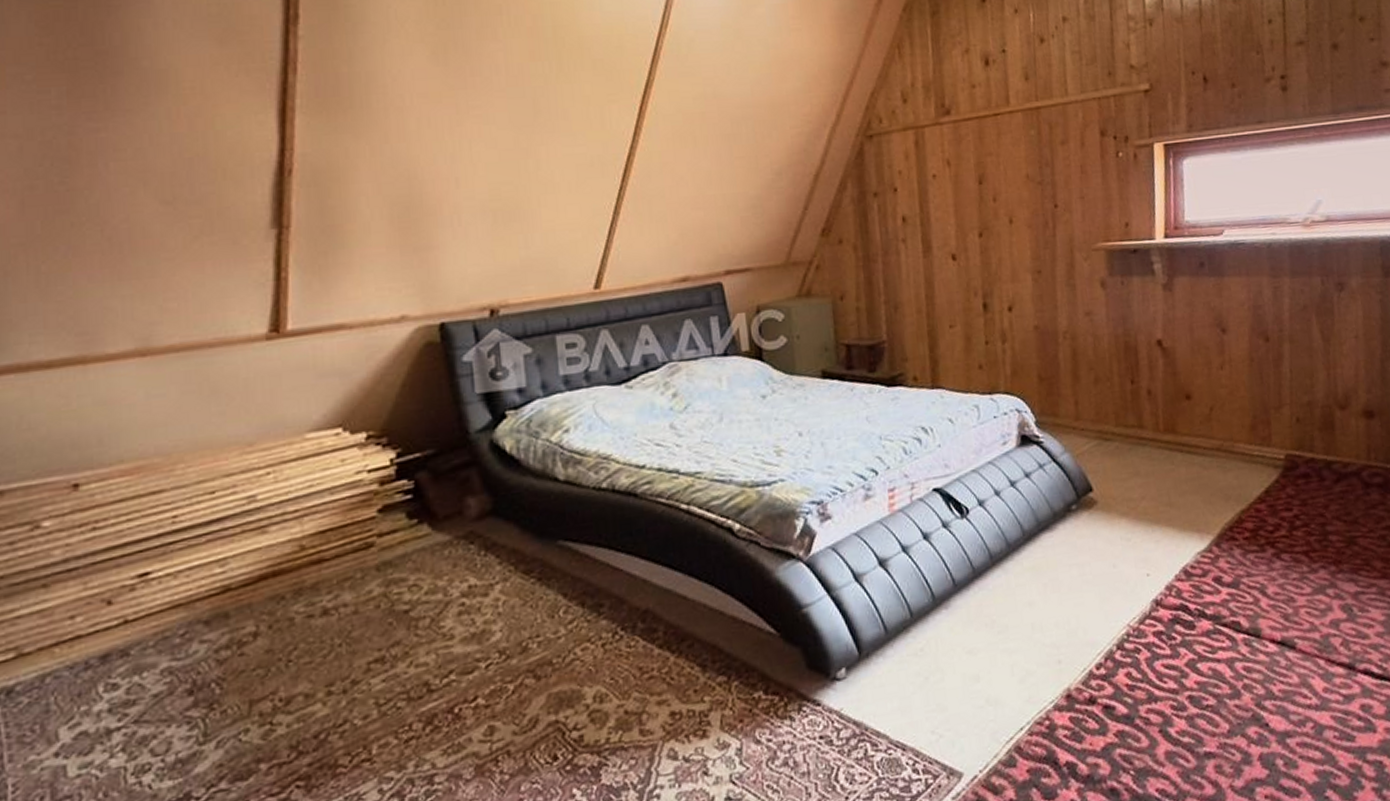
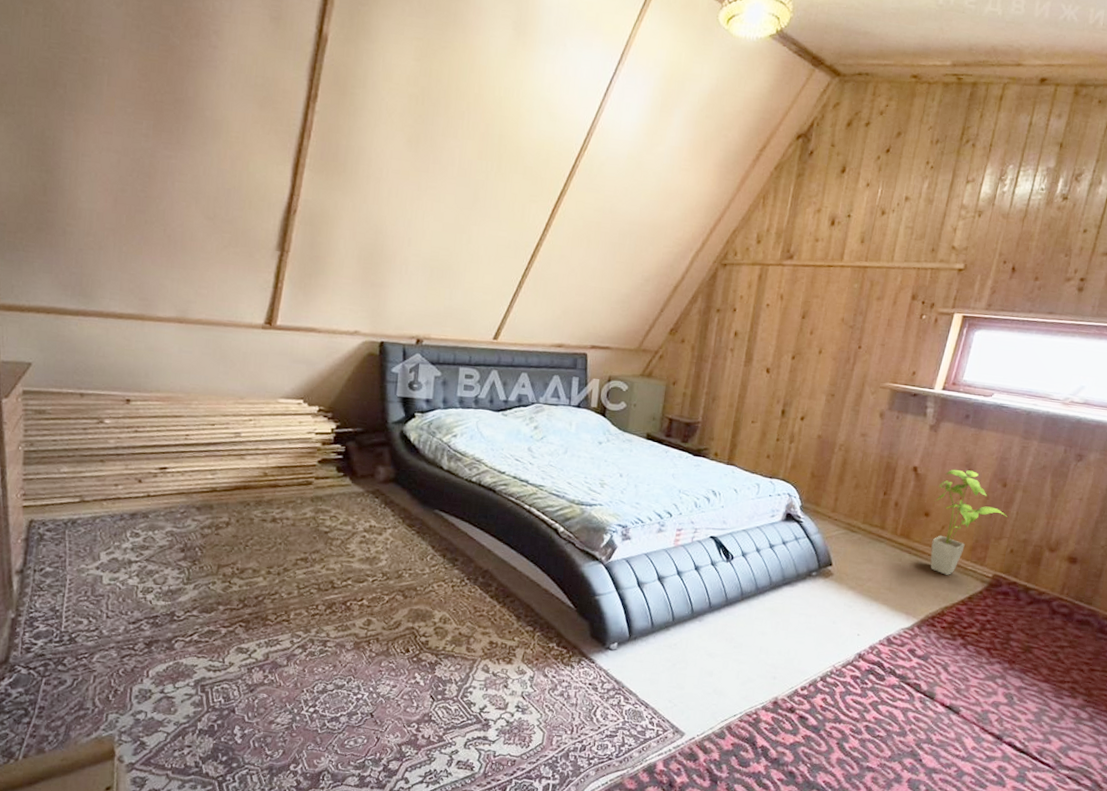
house plant: none [1192,330,1281,470] -> present [930,470,1007,575]

